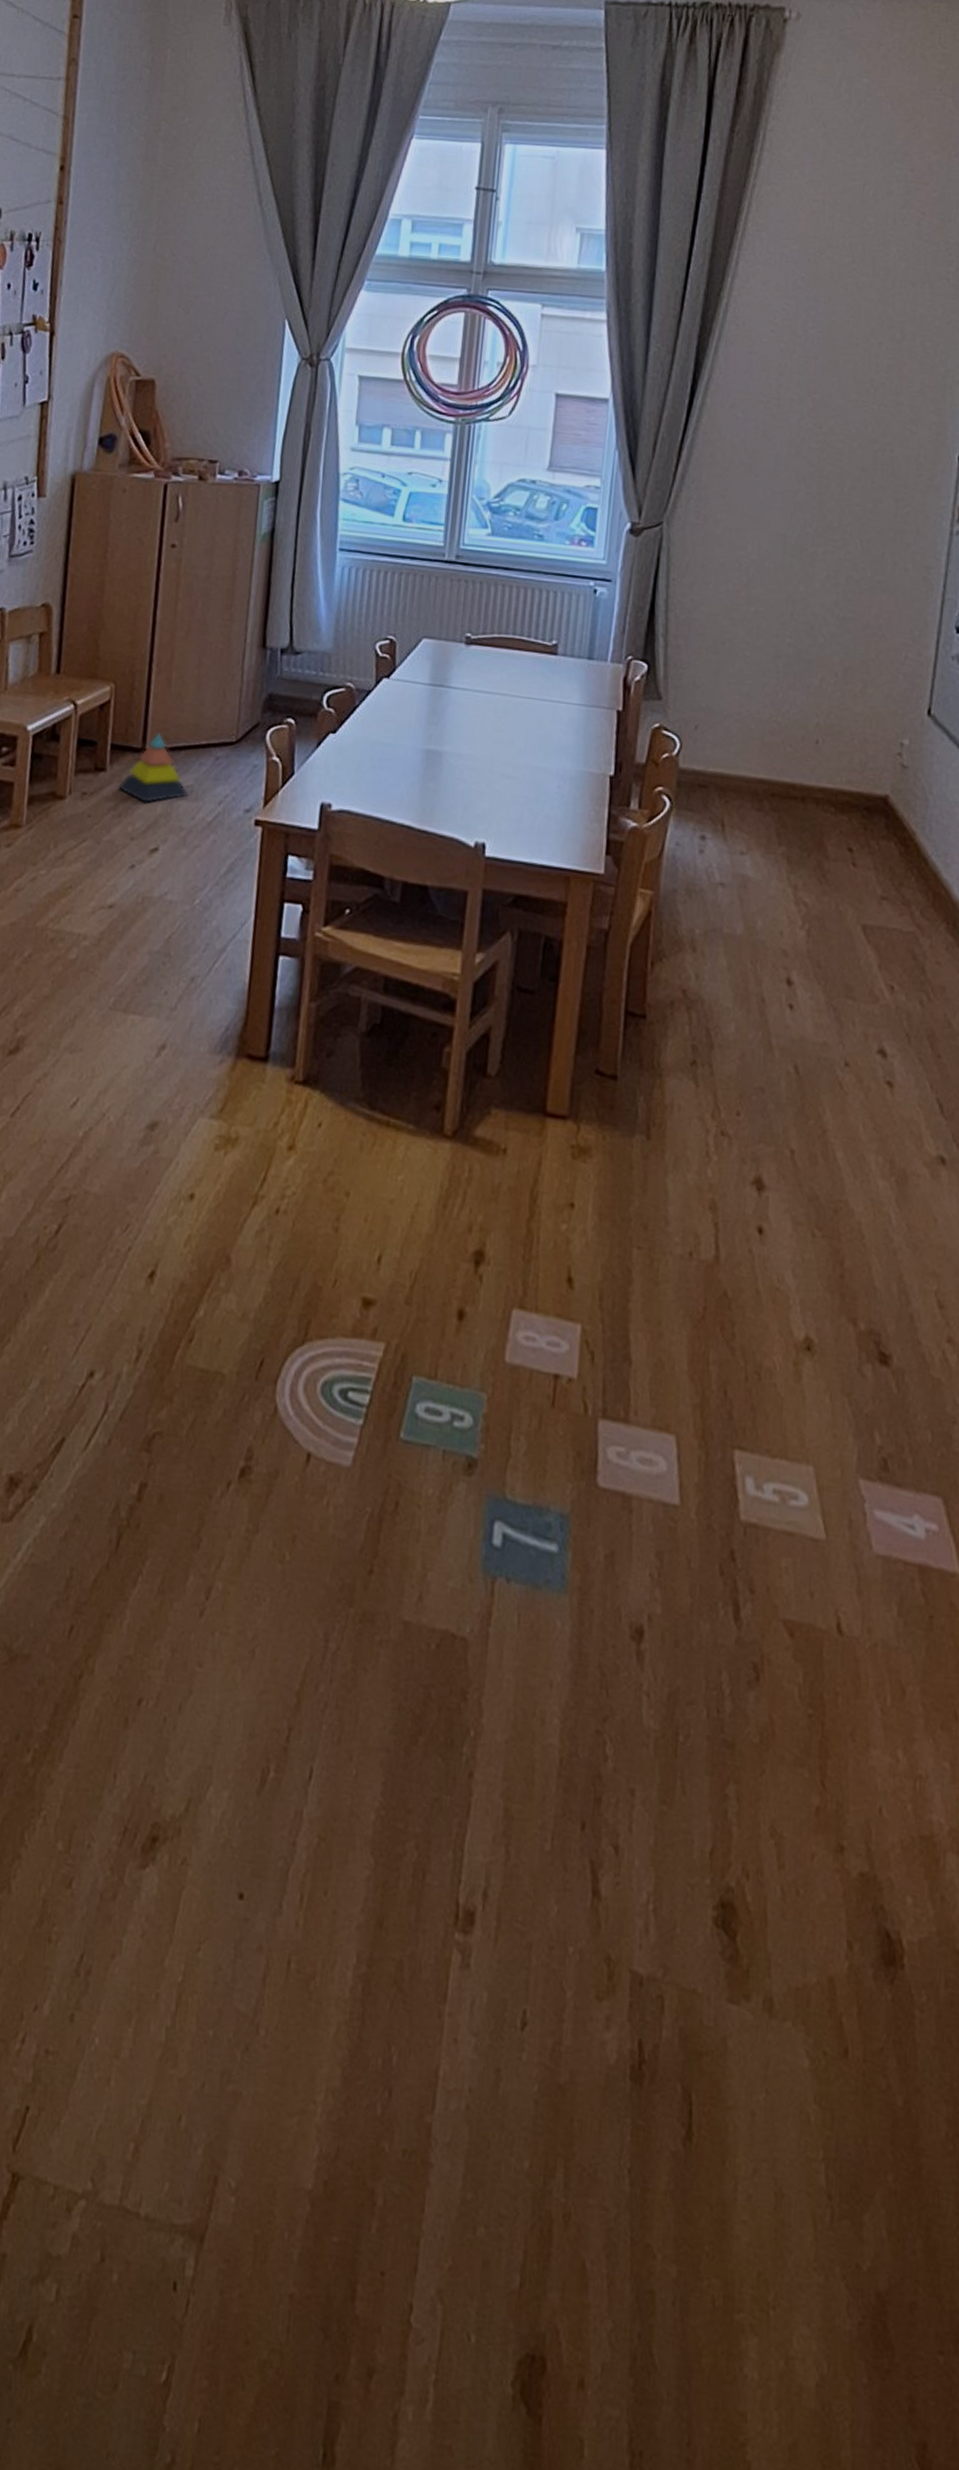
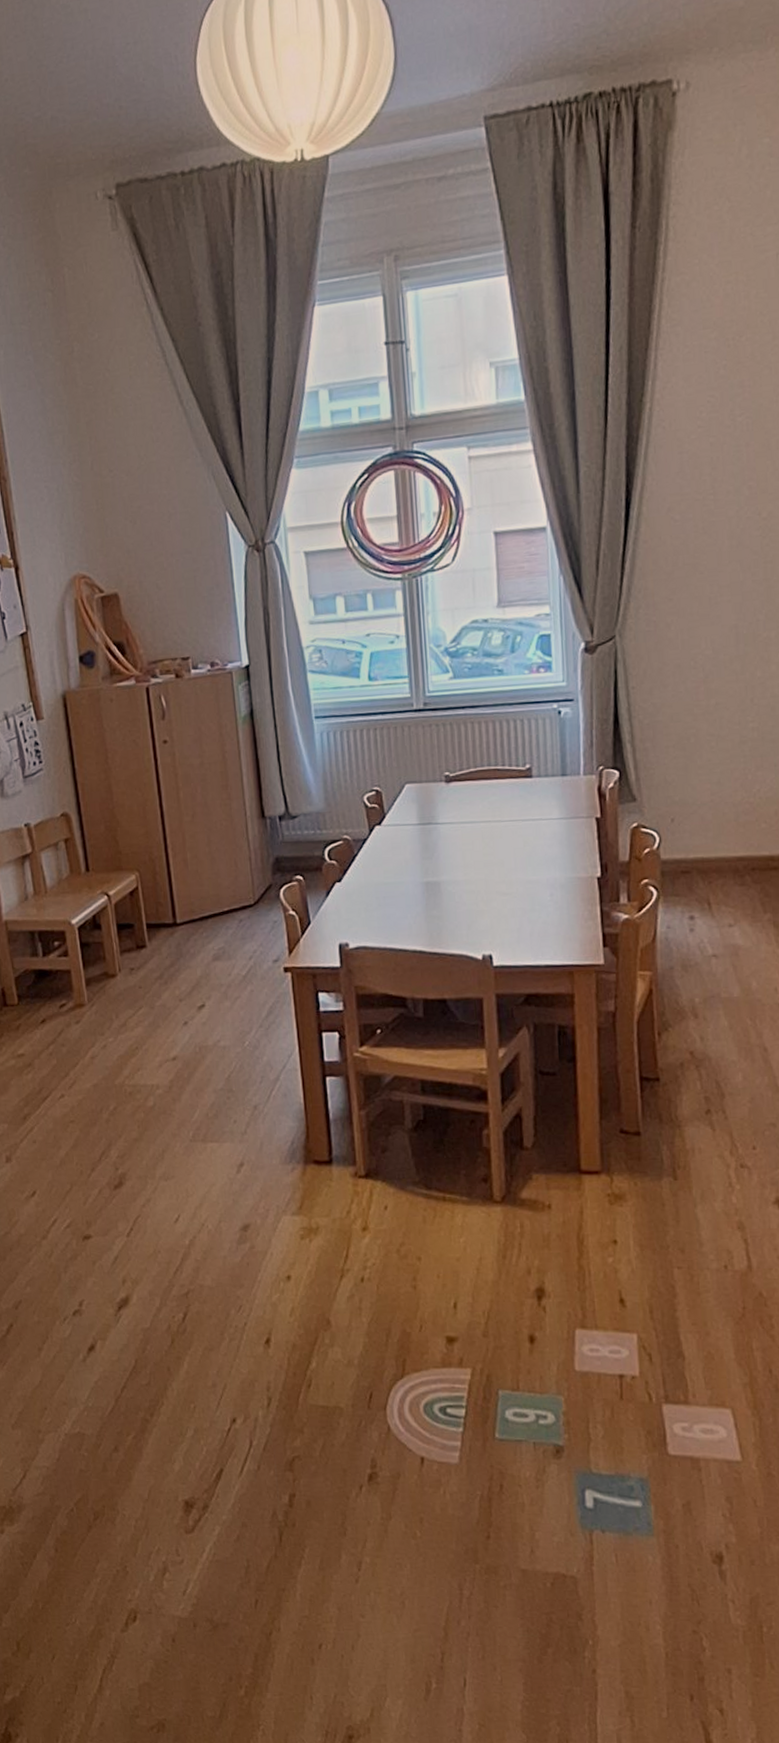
stacking toy: present [118,732,189,804] -> none [159,907,222,969]

